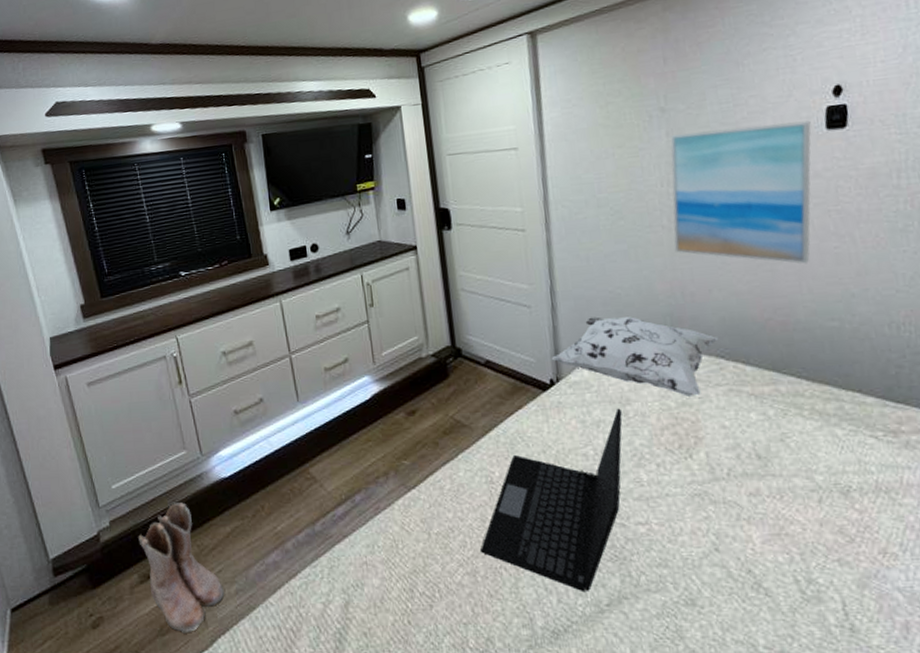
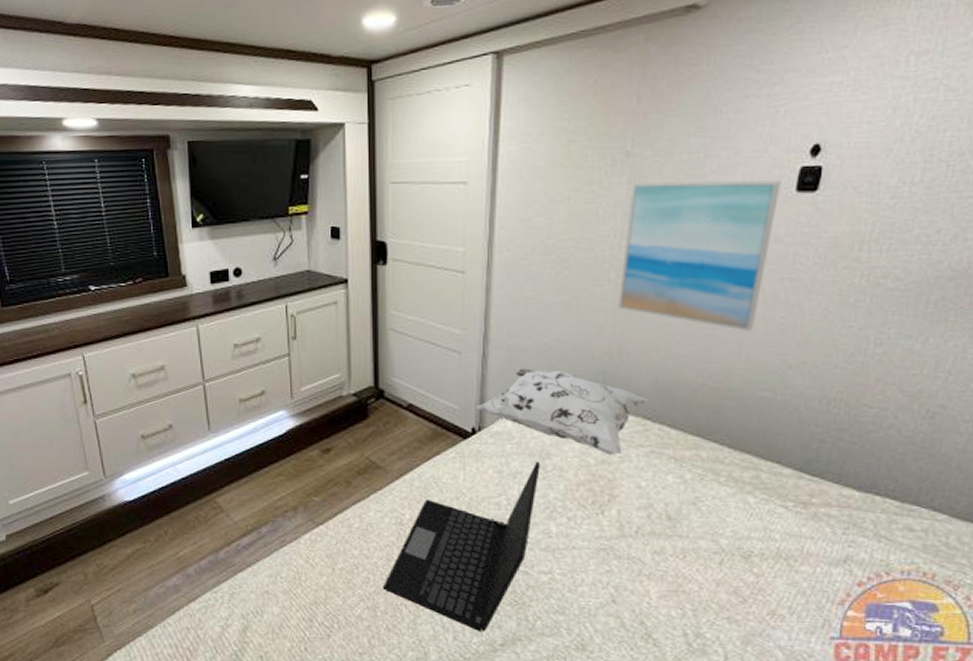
boots: present [138,501,225,634] -> none [36,521,123,646]

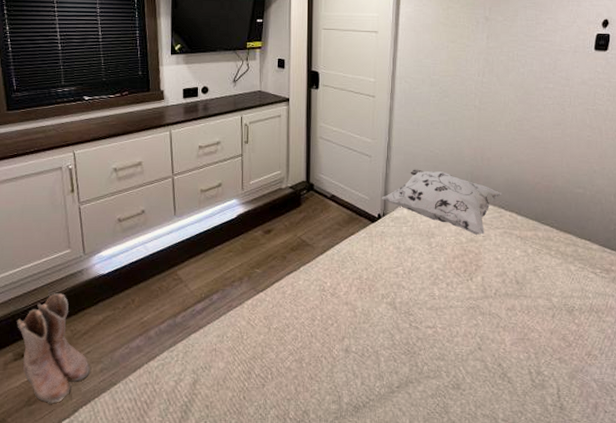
boots: none [36,521,123,646] -> present [17,292,91,404]
laptop: present [382,461,540,632] -> none [307,240,427,377]
wall art: present [617,180,781,332] -> none [481,38,585,146]

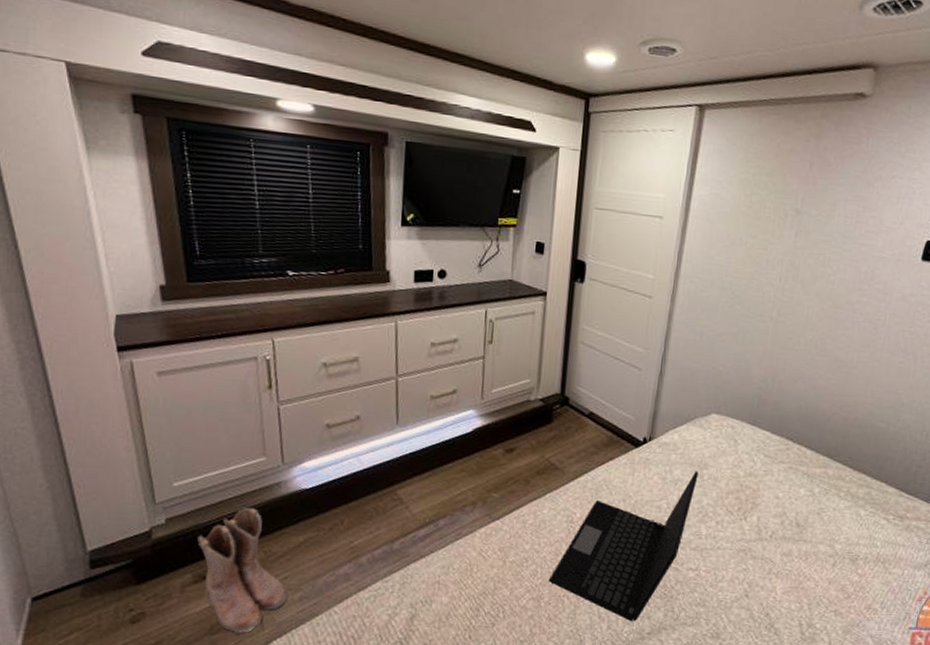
laptop: none [307,240,427,377] -> present [548,471,699,622]
decorative pillow: present [381,169,502,235] -> none [649,387,792,469]

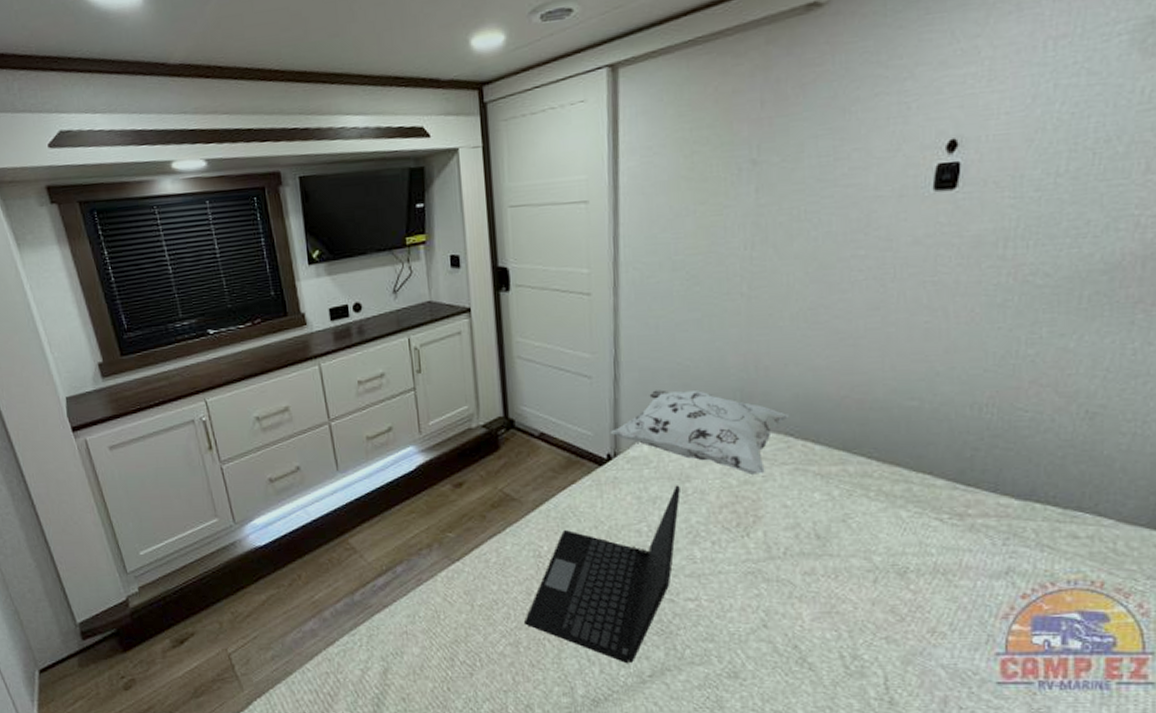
boots: present [198,507,287,634] -> none [169,569,260,696]
decorative pillow: none [649,387,792,469] -> present [610,389,790,475]

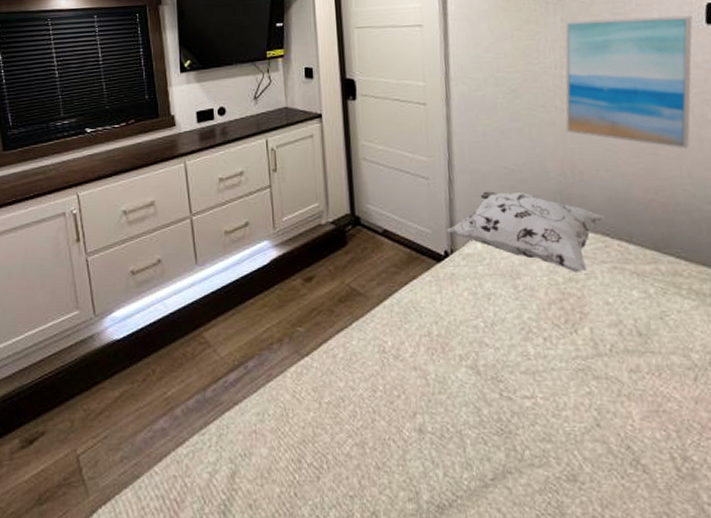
laptop: present [523,485,680,664] -> none [369,282,513,466]
wall art: none [752,179,917,339] -> present [565,15,693,149]

